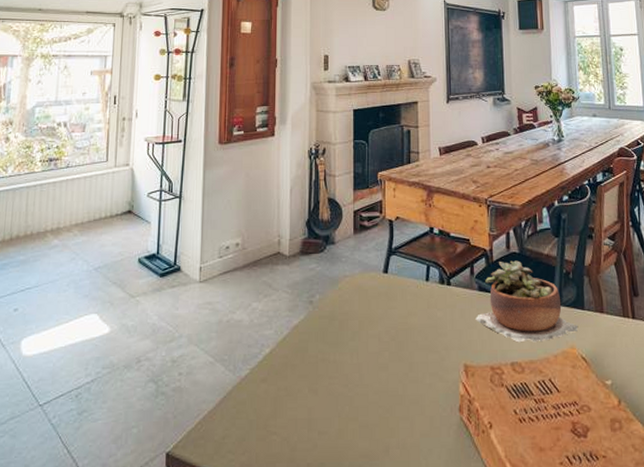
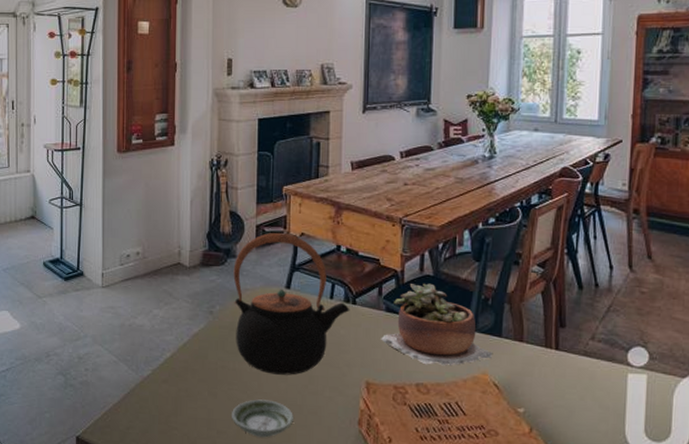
teapot: none [332,218,445,364] -> present [233,233,350,375]
saucer: none [333,392,395,435] -> present [232,399,293,438]

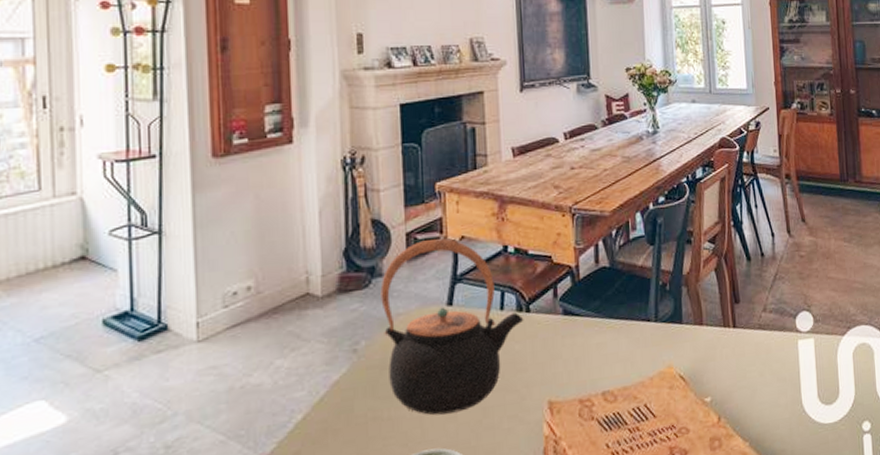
succulent plant: present [381,283,492,366] -> none [560,275,675,369]

